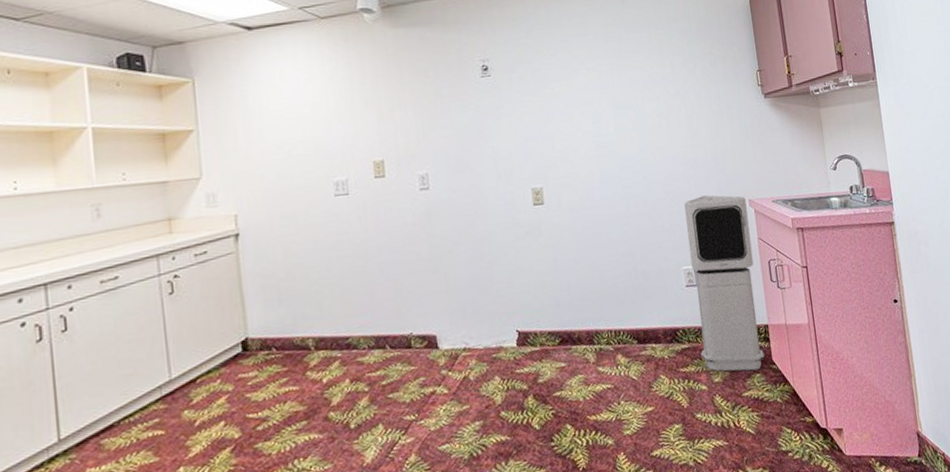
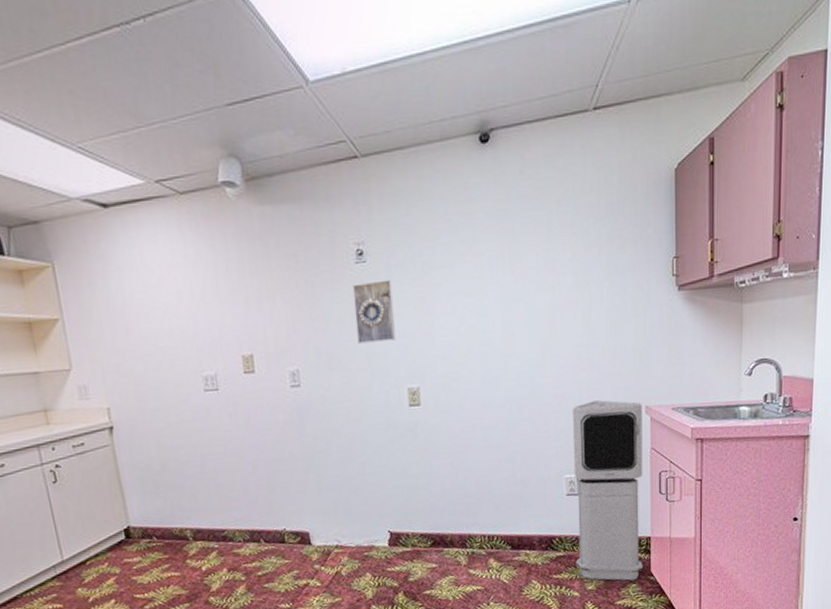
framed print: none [478,91,519,149] -> present [352,279,396,345]

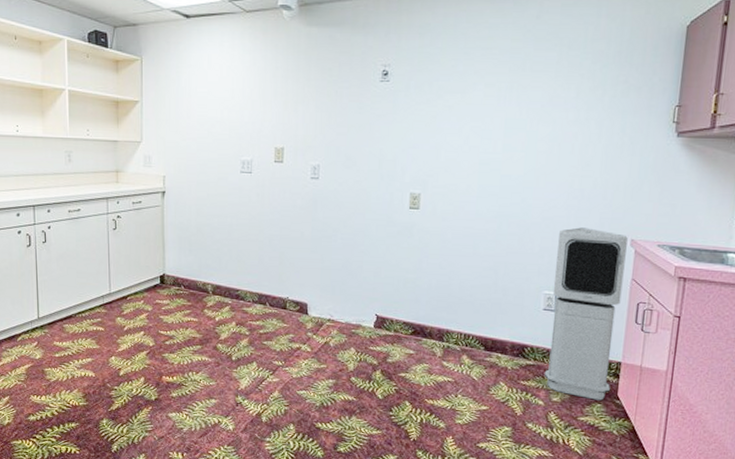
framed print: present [352,279,396,345] -> none [372,98,408,151]

